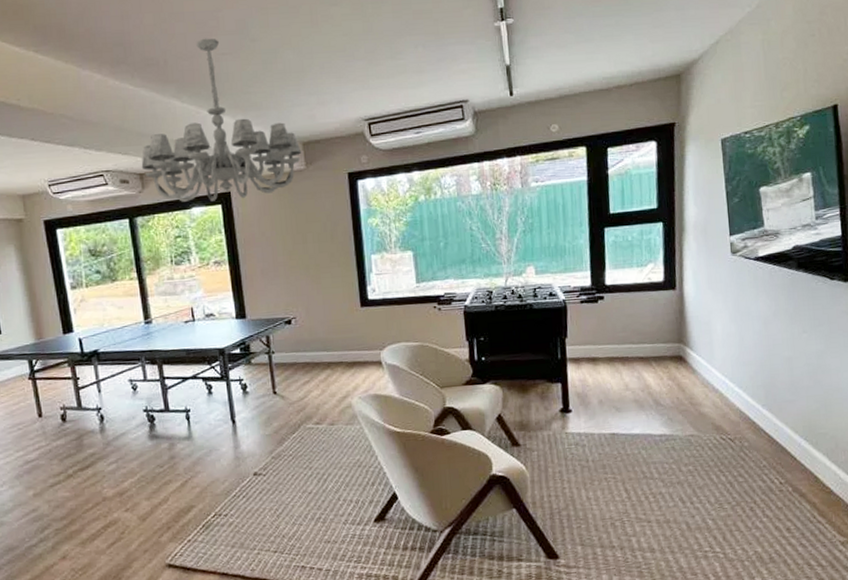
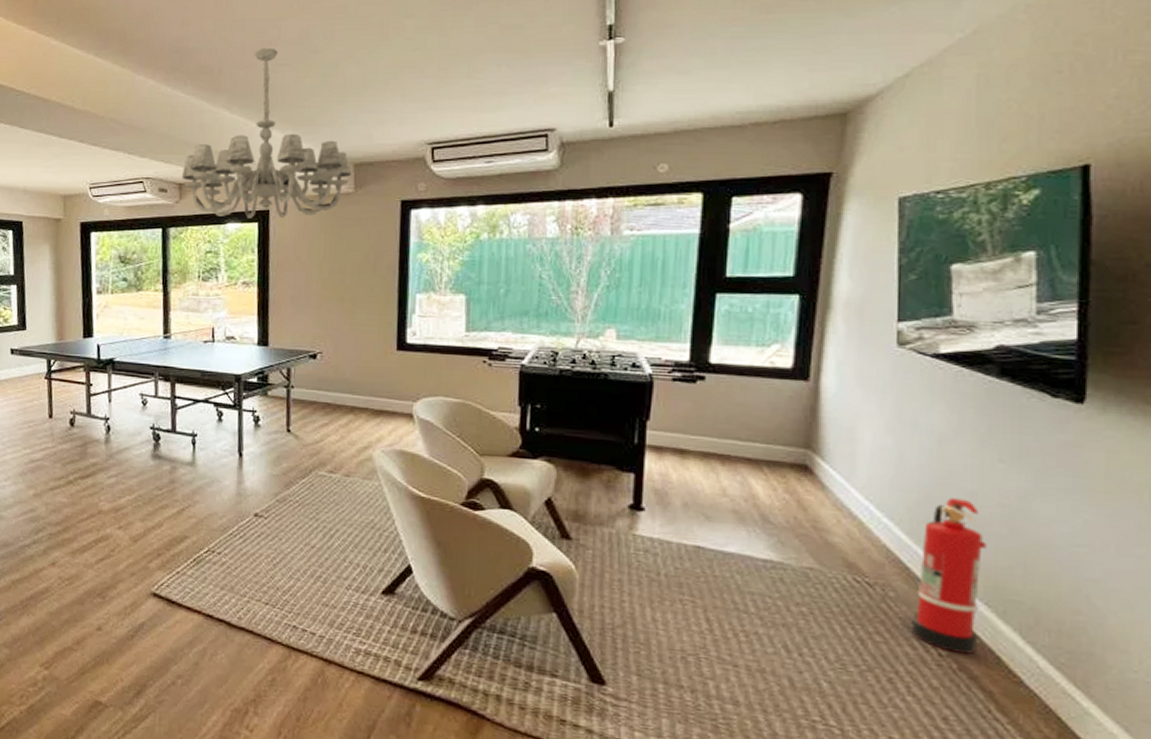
fire extinguisher: none [761,364,802,479] -> present [912,498,987,654]

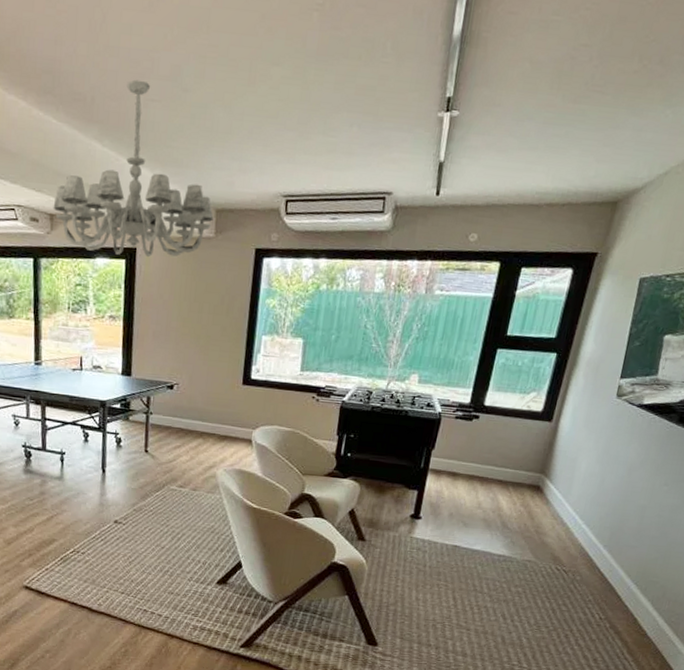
fire extinguisher: present [912,498,987,654] -> none [586,511,645,617]

